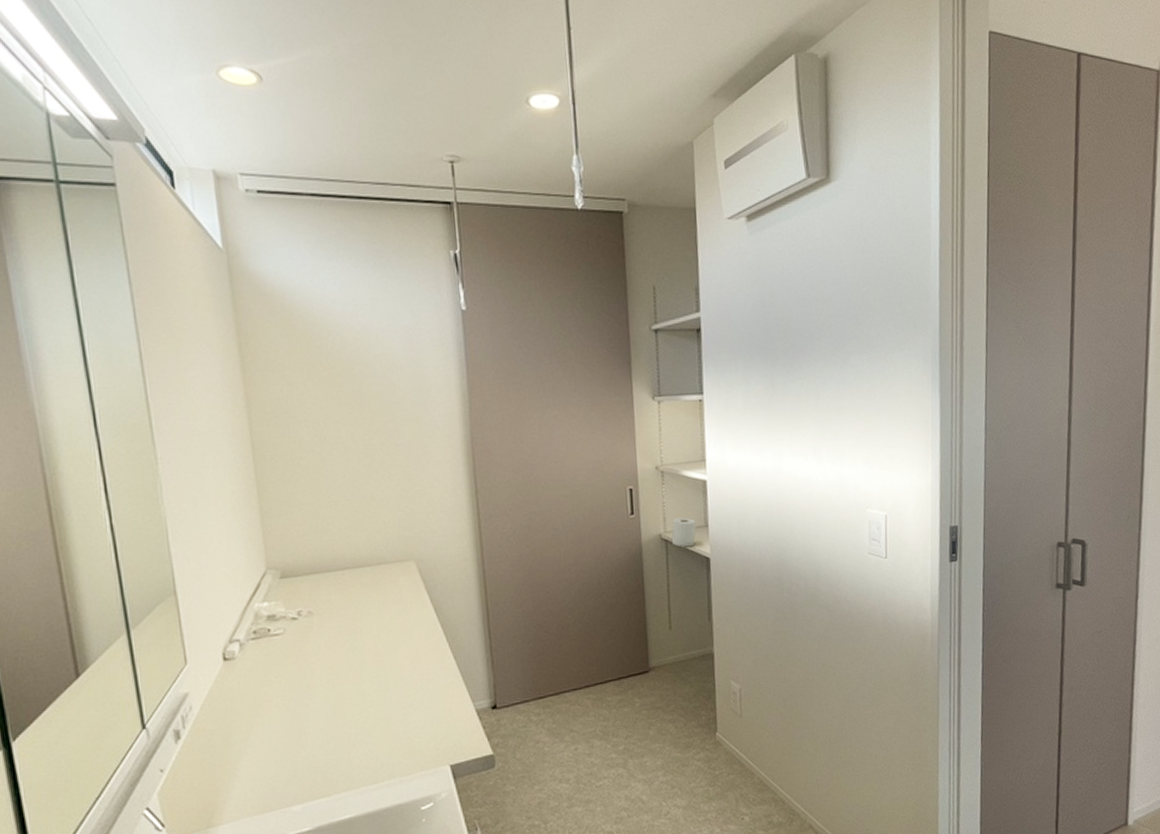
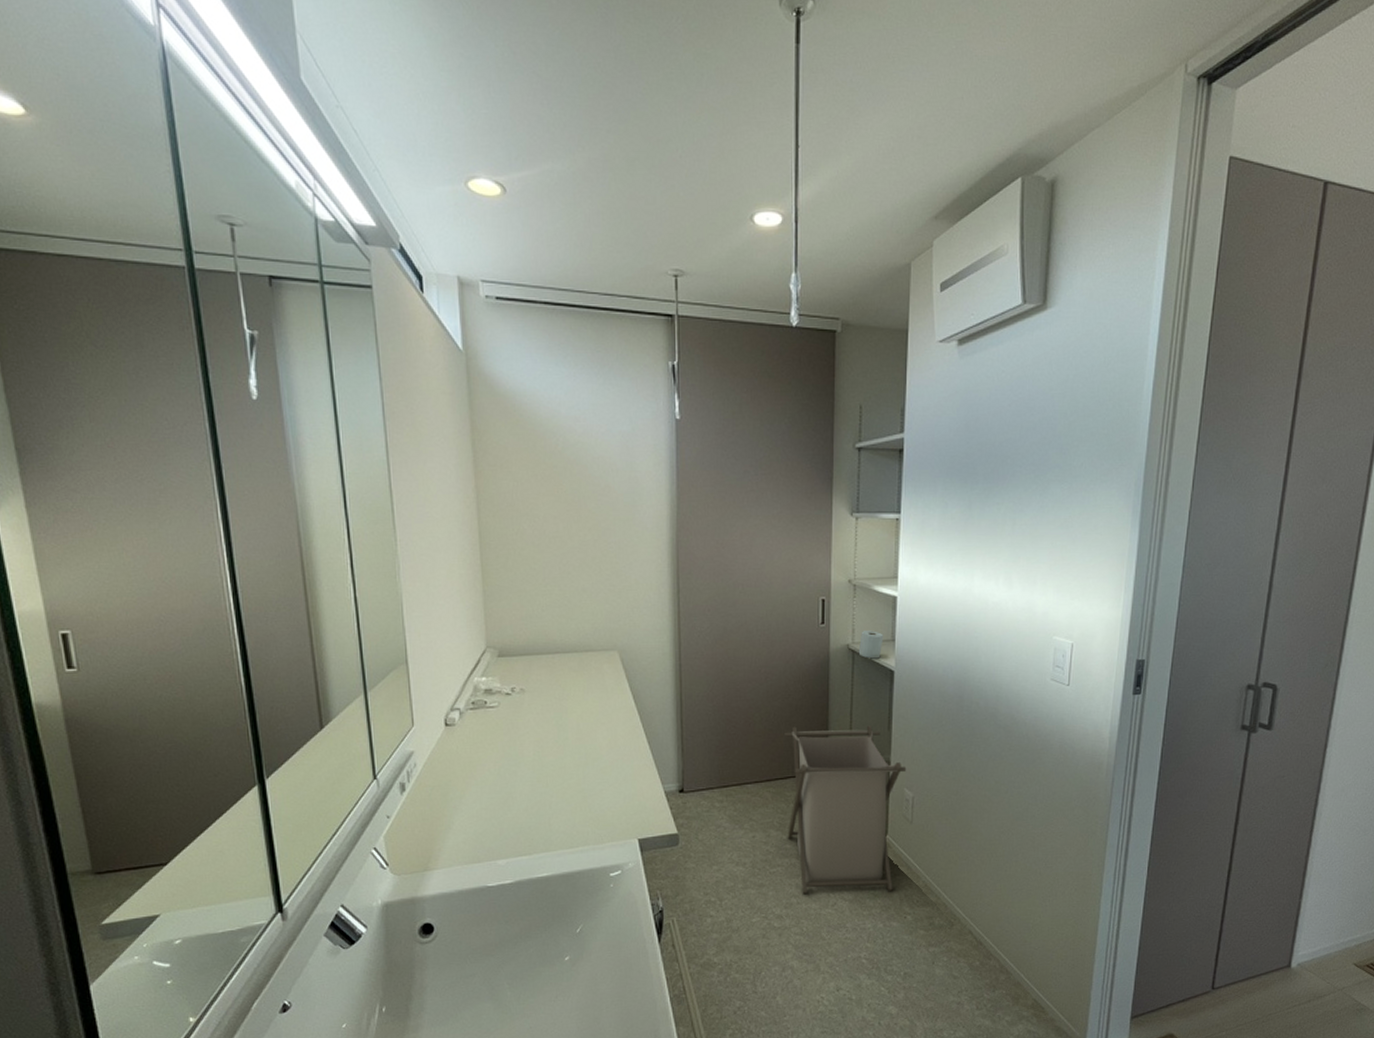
laundry basket: none [601,617,731,807] -> present [785,725,907,895]

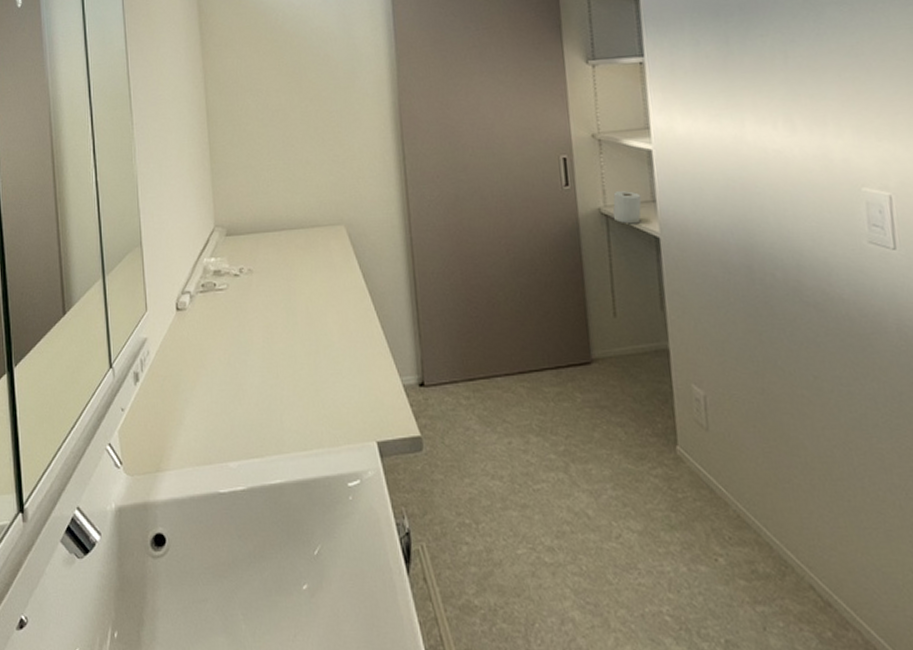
laundry basket: present [785,725,907,895] -> none [535,305,694,522]

